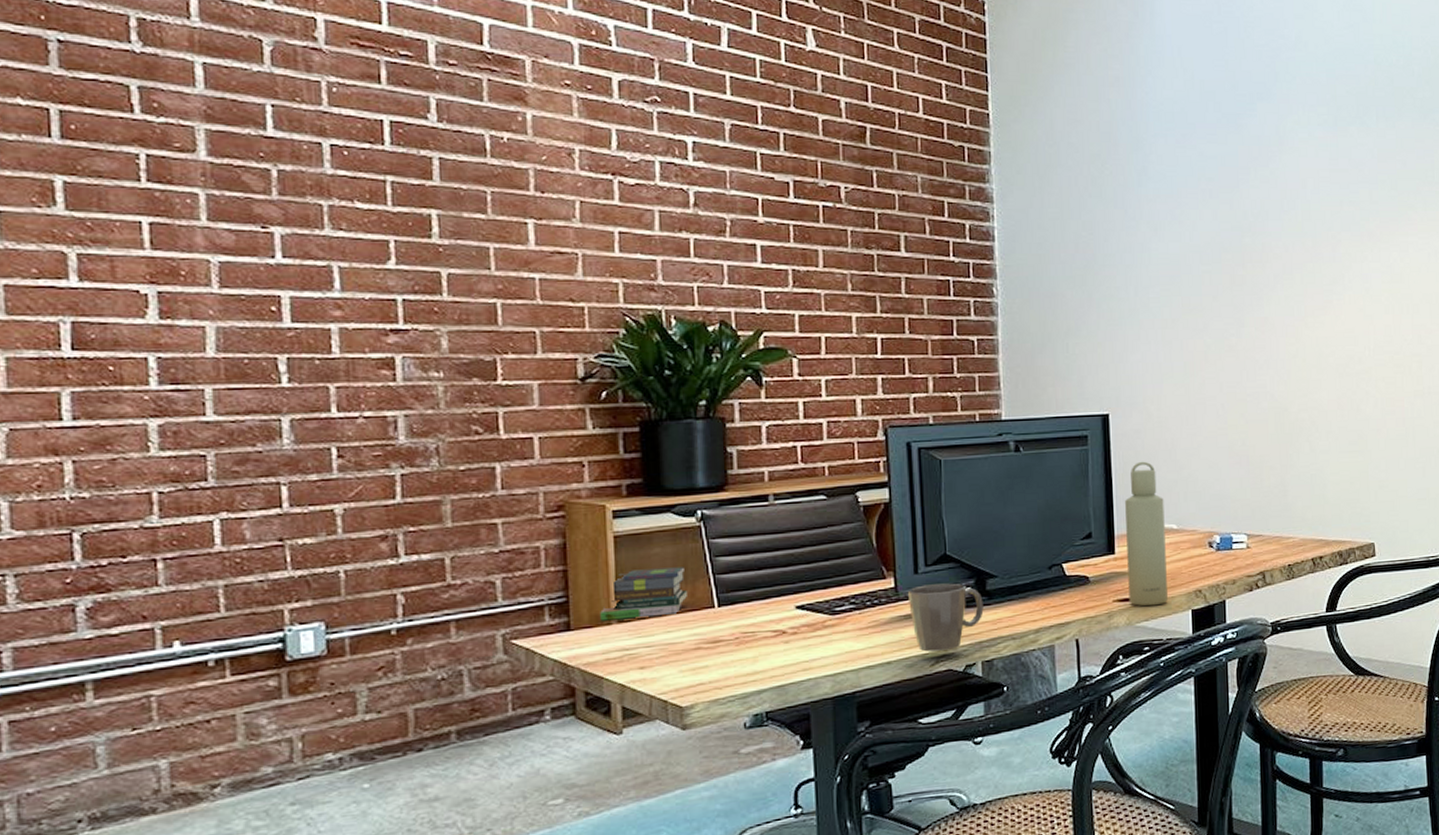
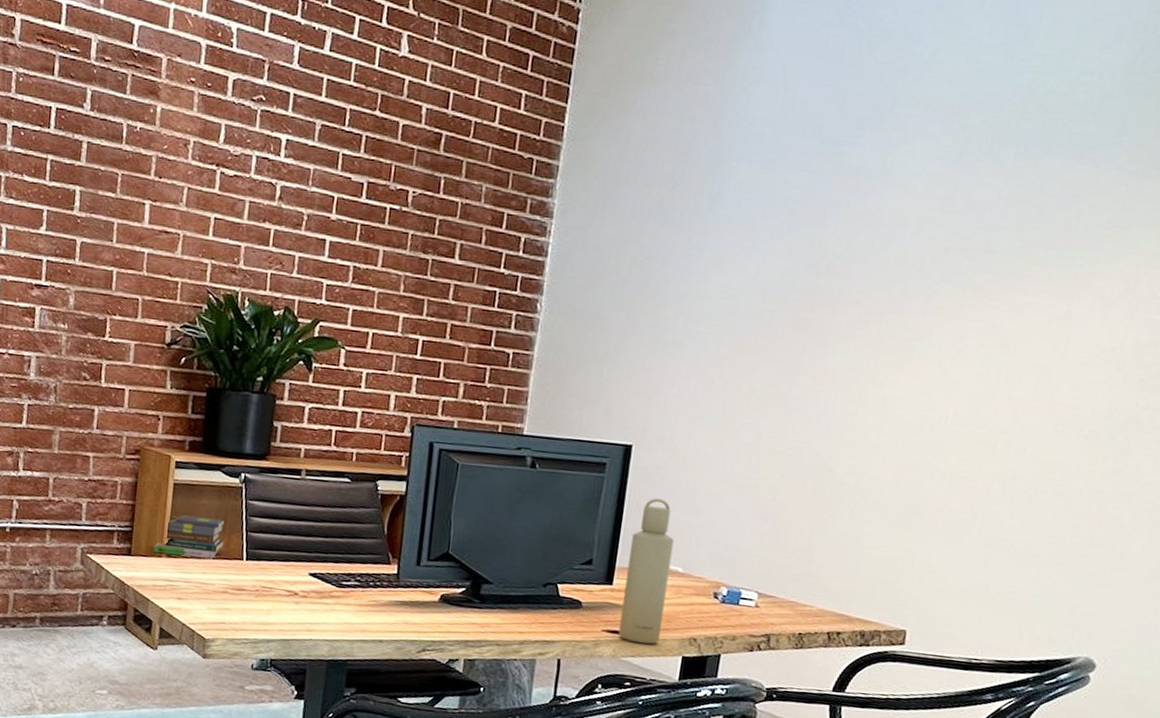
mug: present [907,583,984,652] -> none [406,577,476,642]

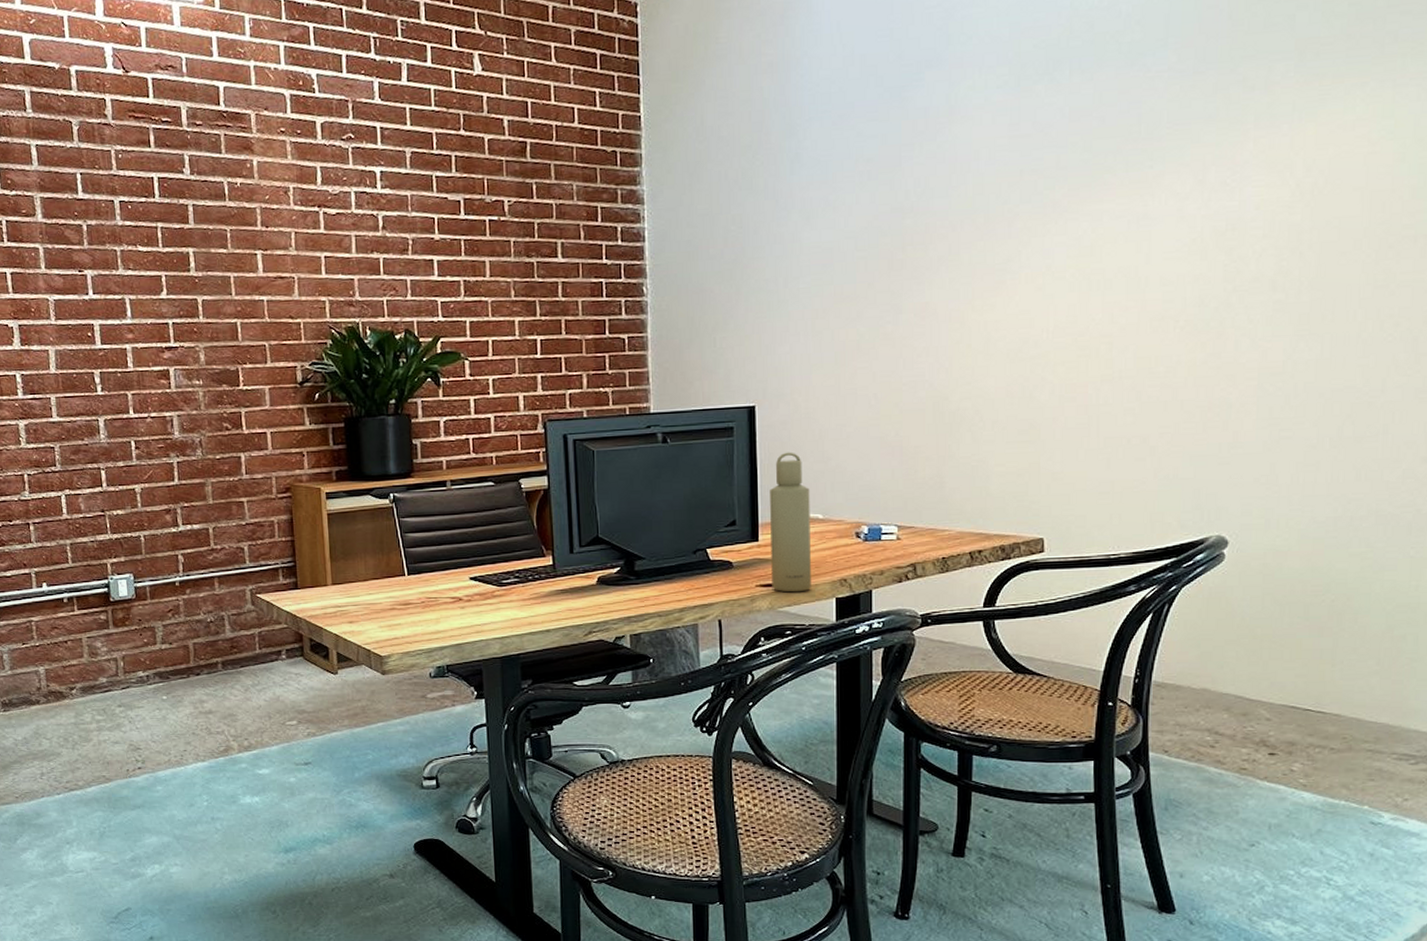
books: present [154,515,224,559] -> none [319,541,385,583]

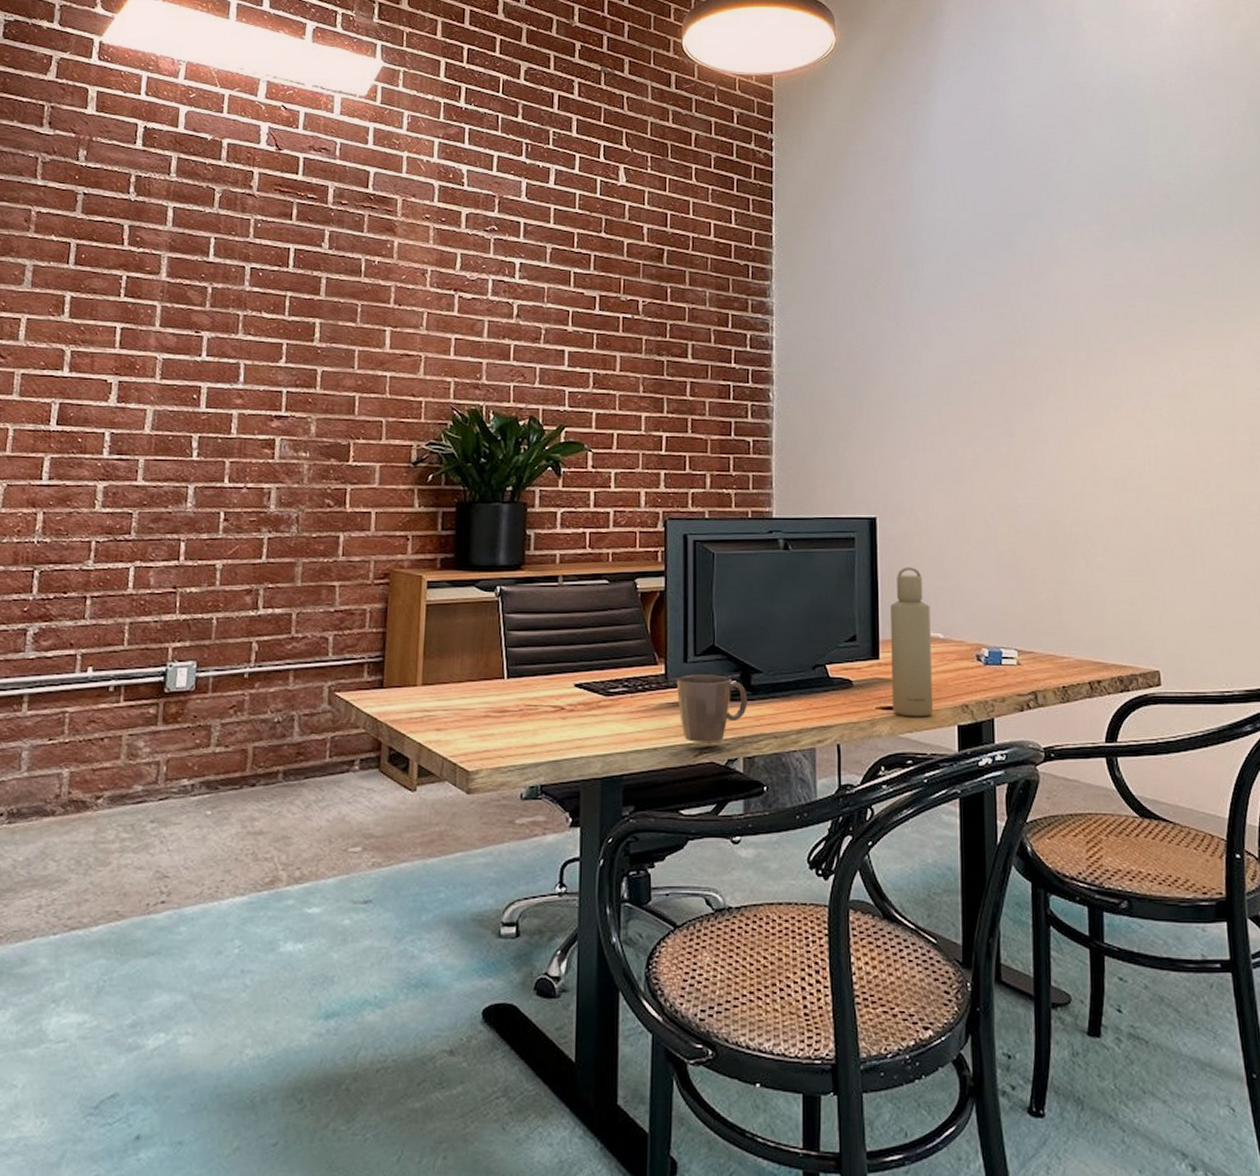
mug: none [564,563,632,624] -> present [676,674,747,743]

